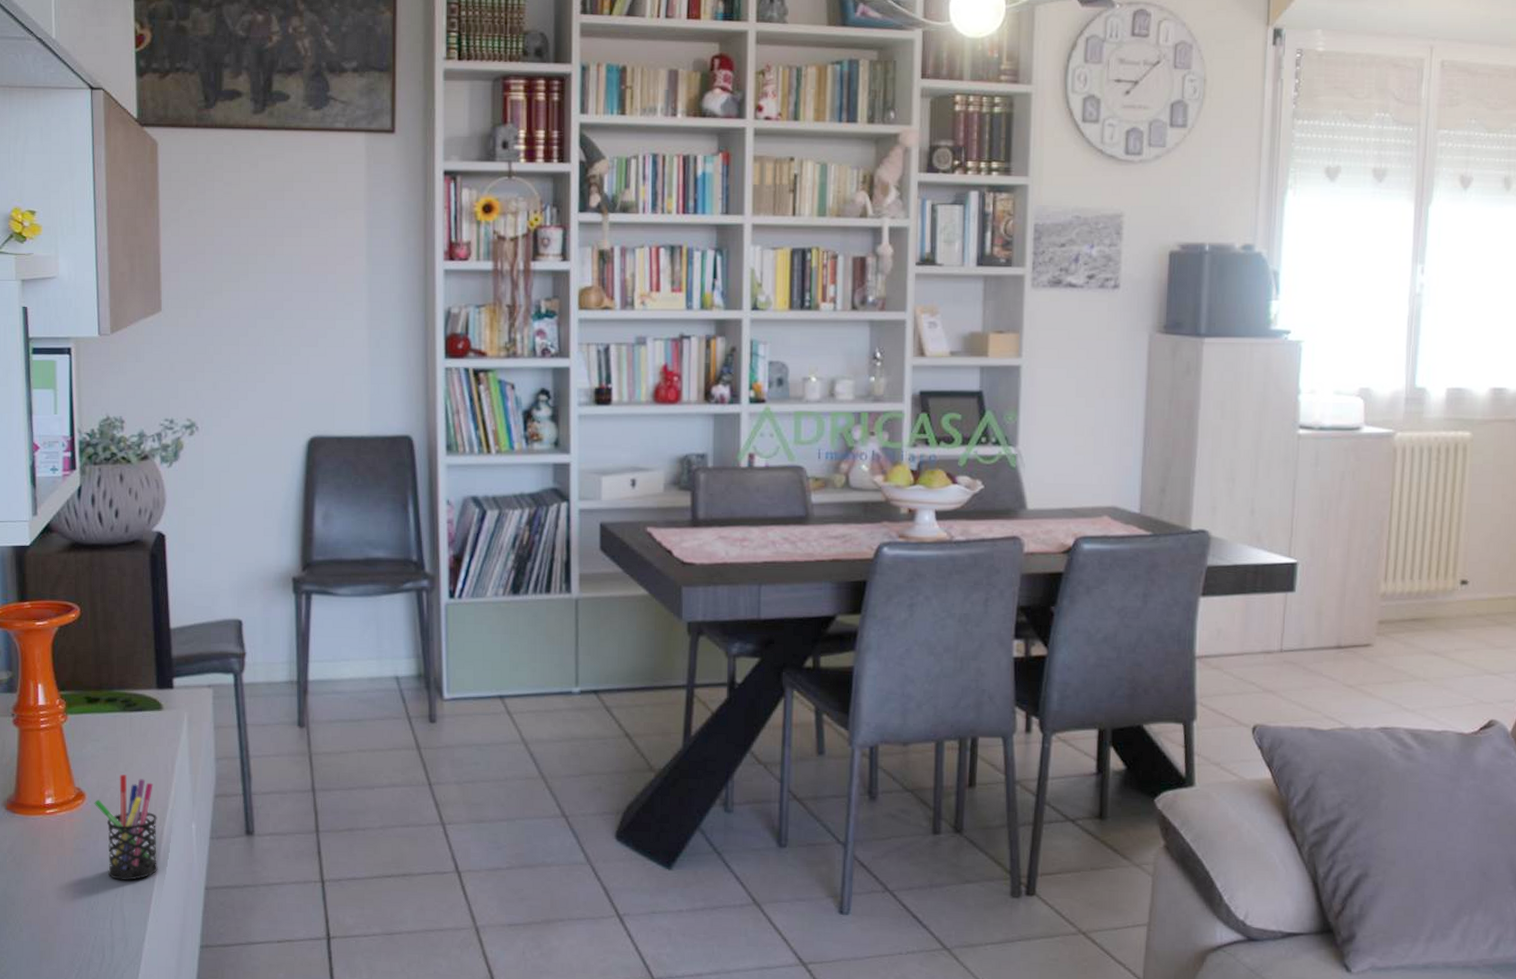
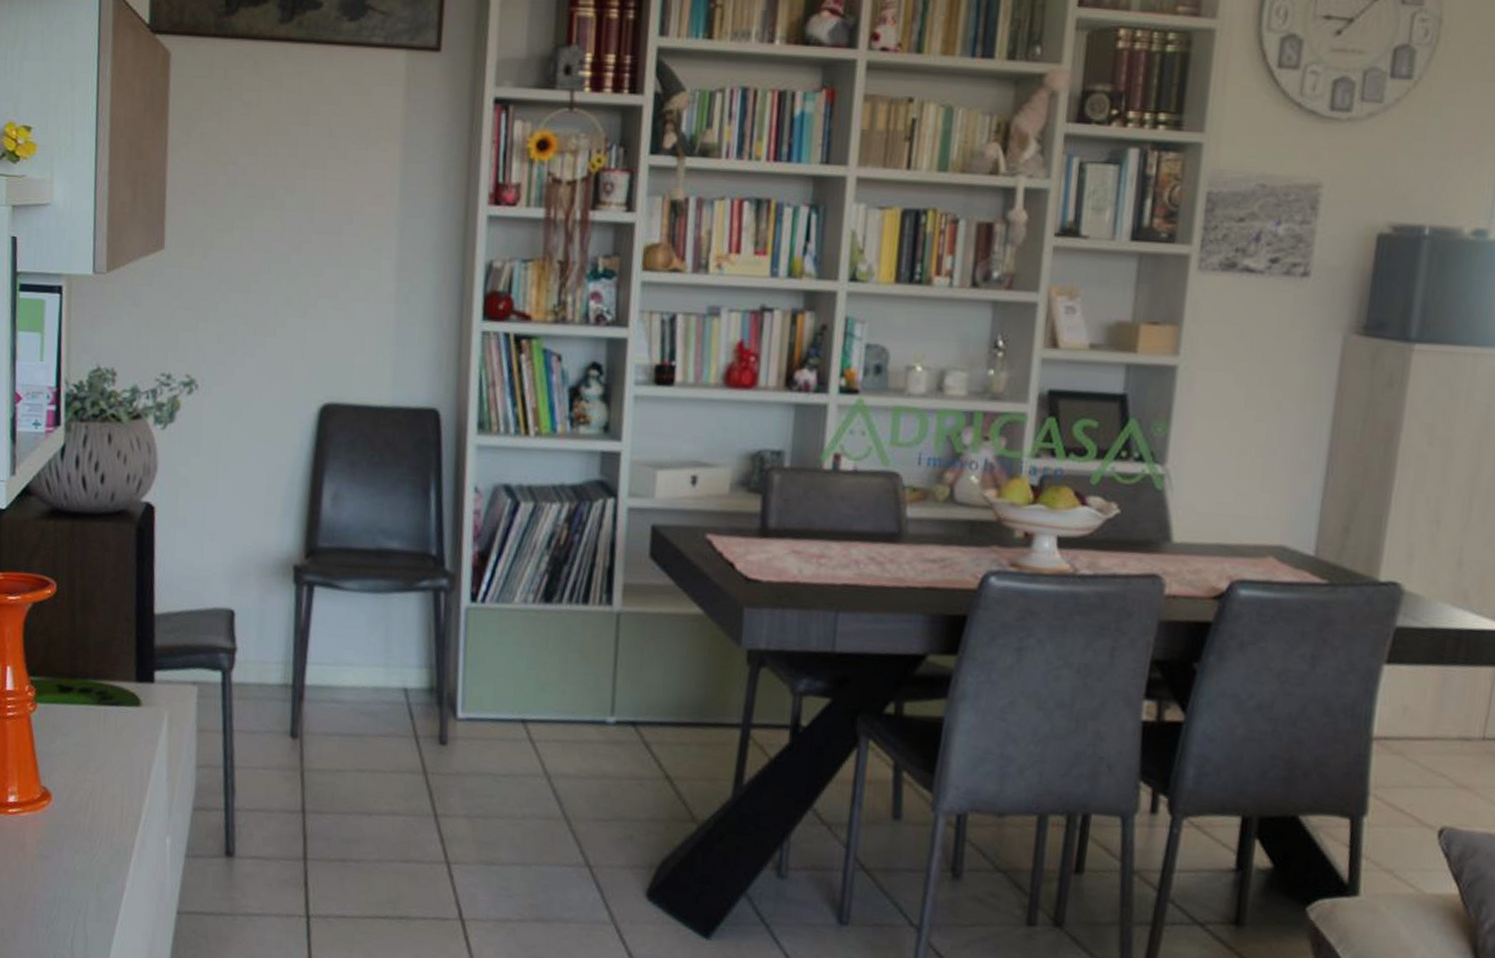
pen holder: present [94,775,158,880] -> none [60,776,129,896]

